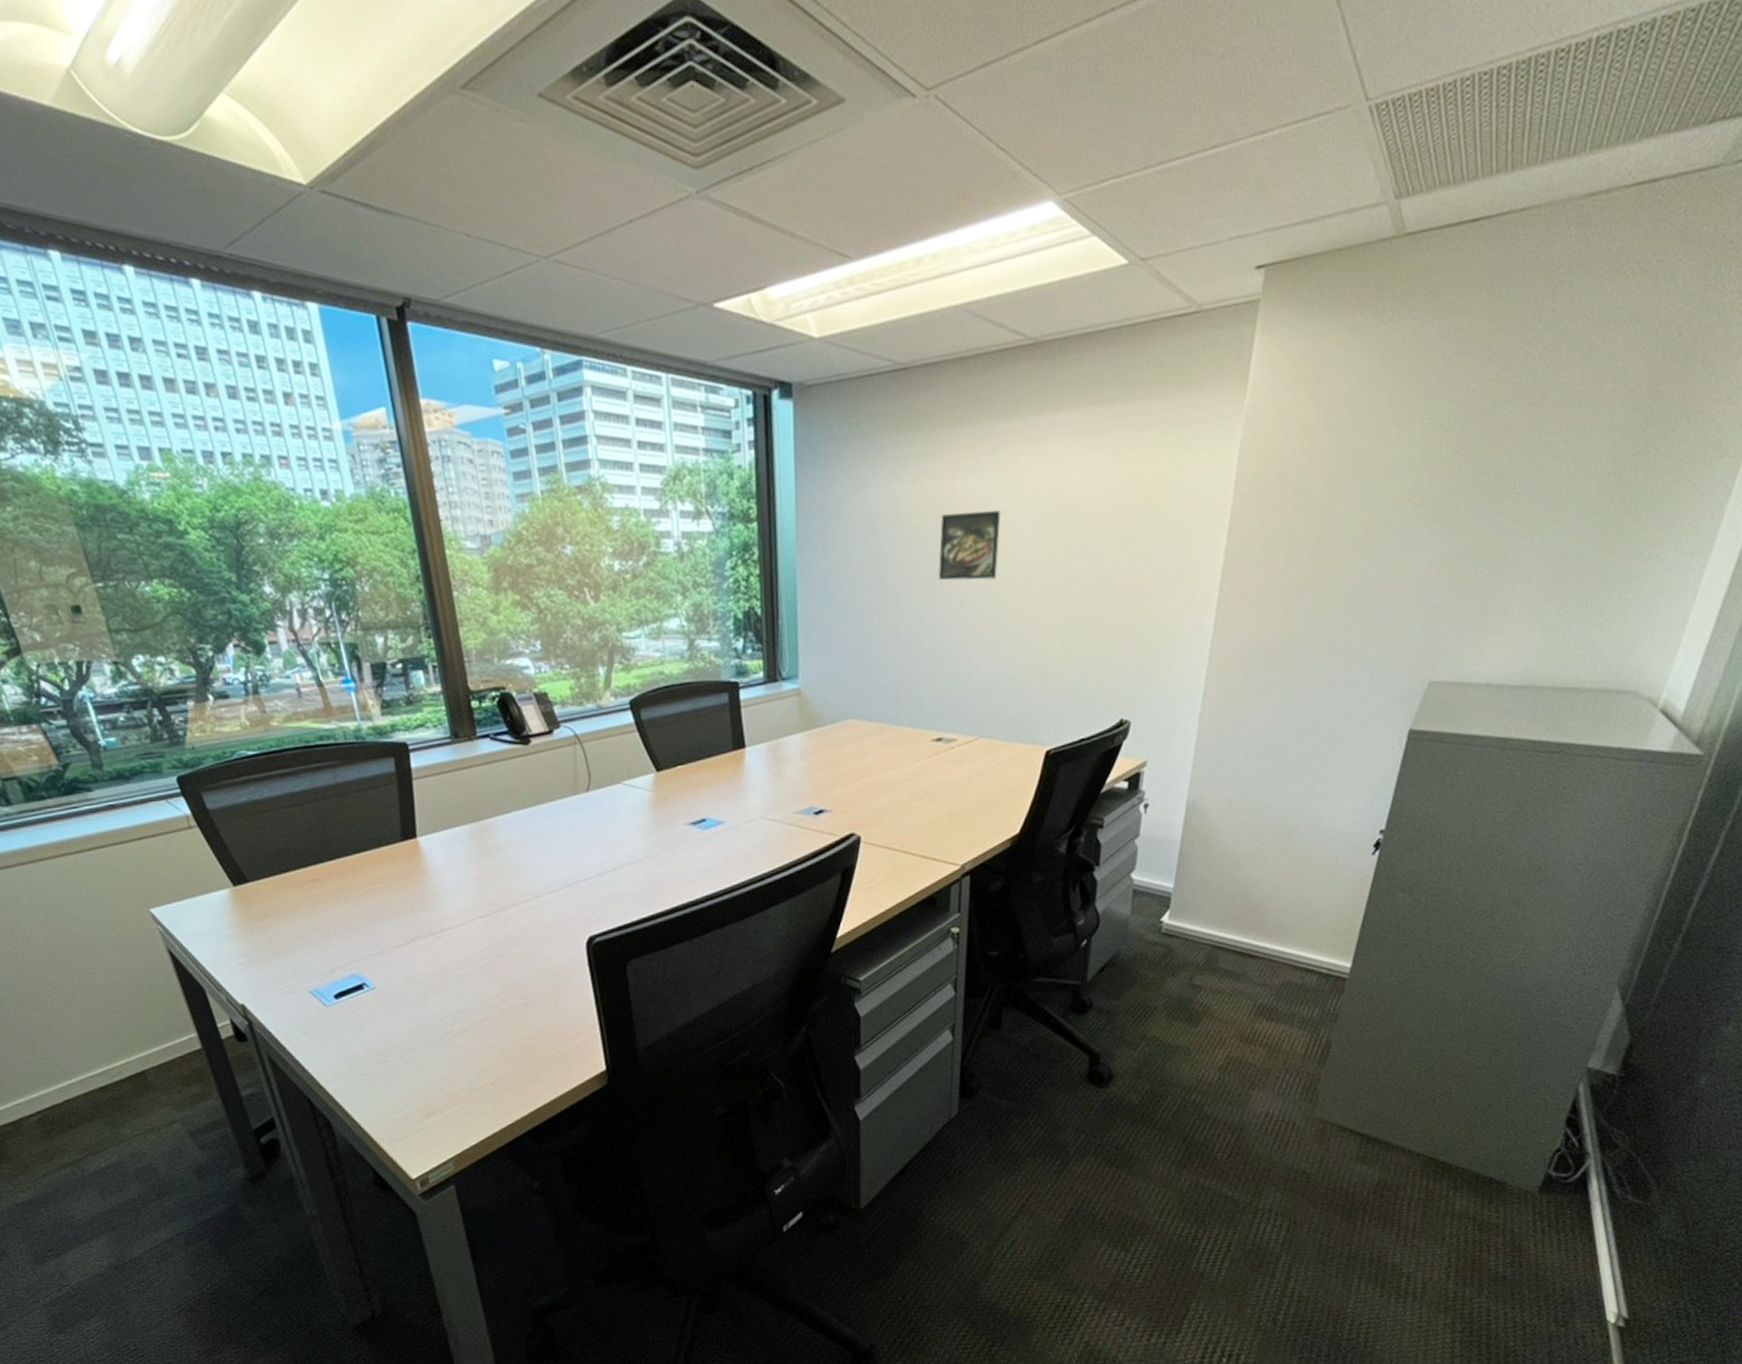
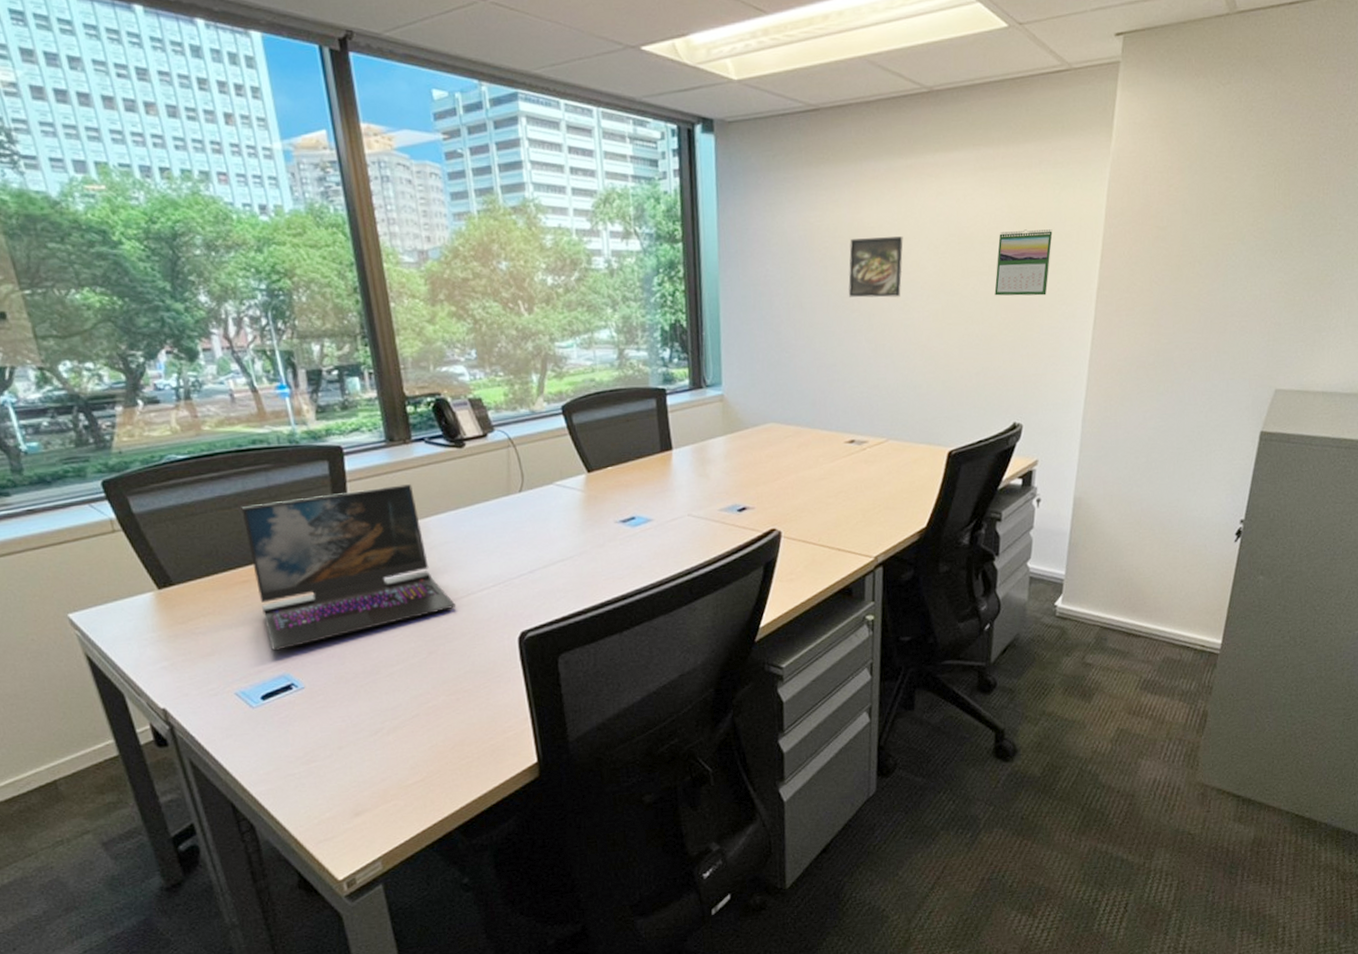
laptop: none [310,782,524,950] -> present [241,484,456,651]
calendar: none [1103,499,1173,577] -> present [994,229,1053,296]

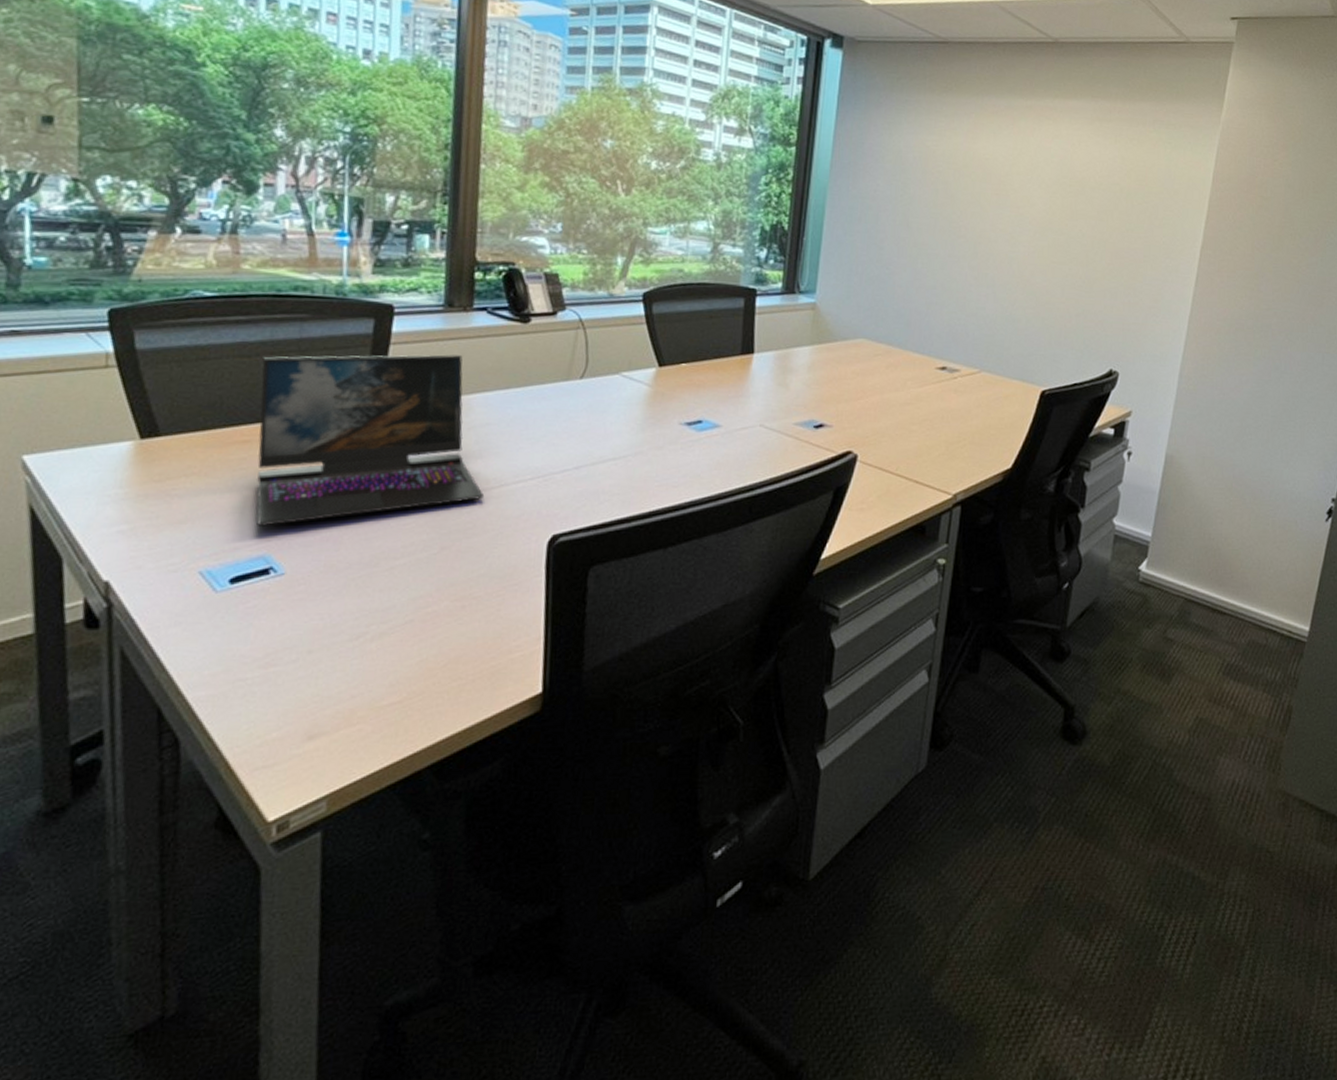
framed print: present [848,236,903,298] -> none [957,167,1016,229]
calendar: present [994,229,1053,296] -> none [1101,181,1162,247]

